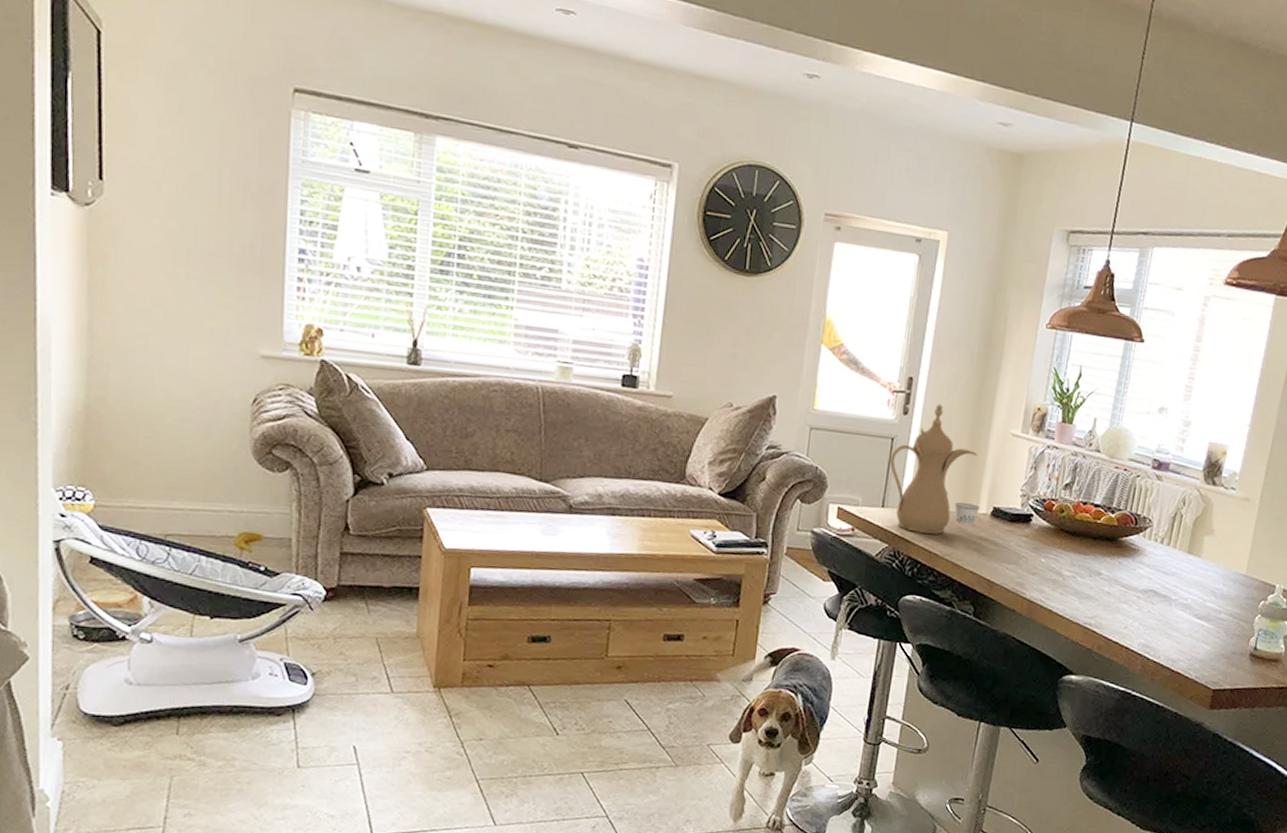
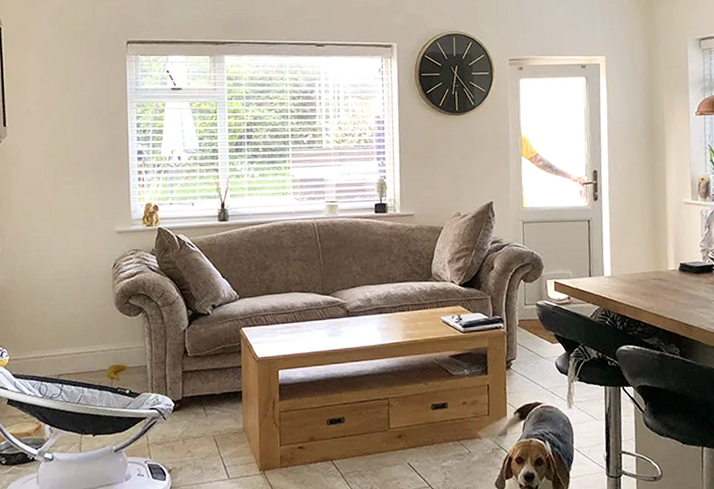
teapot: present [890,403,981,534] -> none [590,187,670,293]

